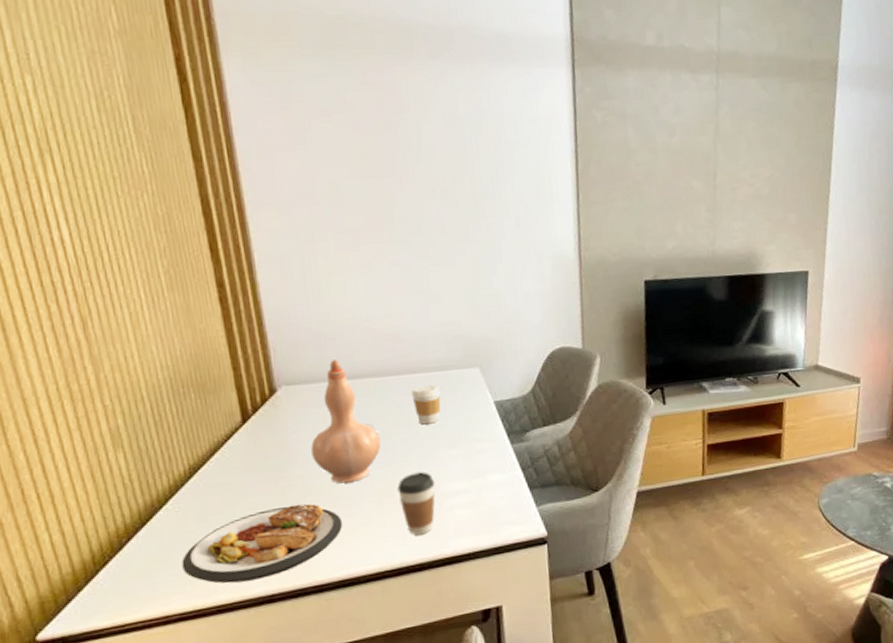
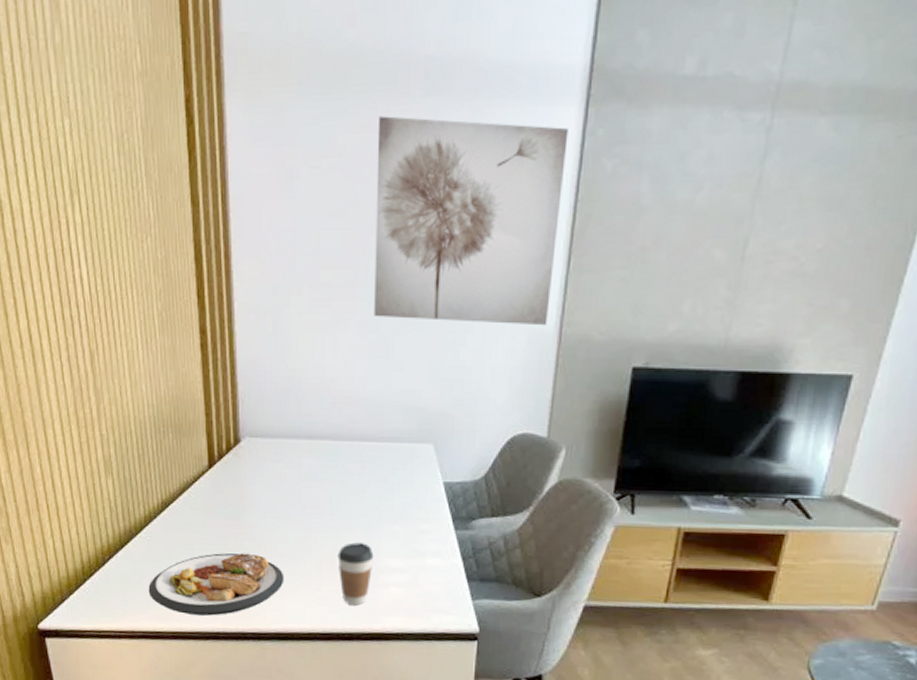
vase: present [311,360,381,484] -> none [265,417,328,541]
wall art: none [386,75,568,257] -> present [374,116,569,326]
coffee cup: present [411,384,441,425] -> none [362,455,391,496]

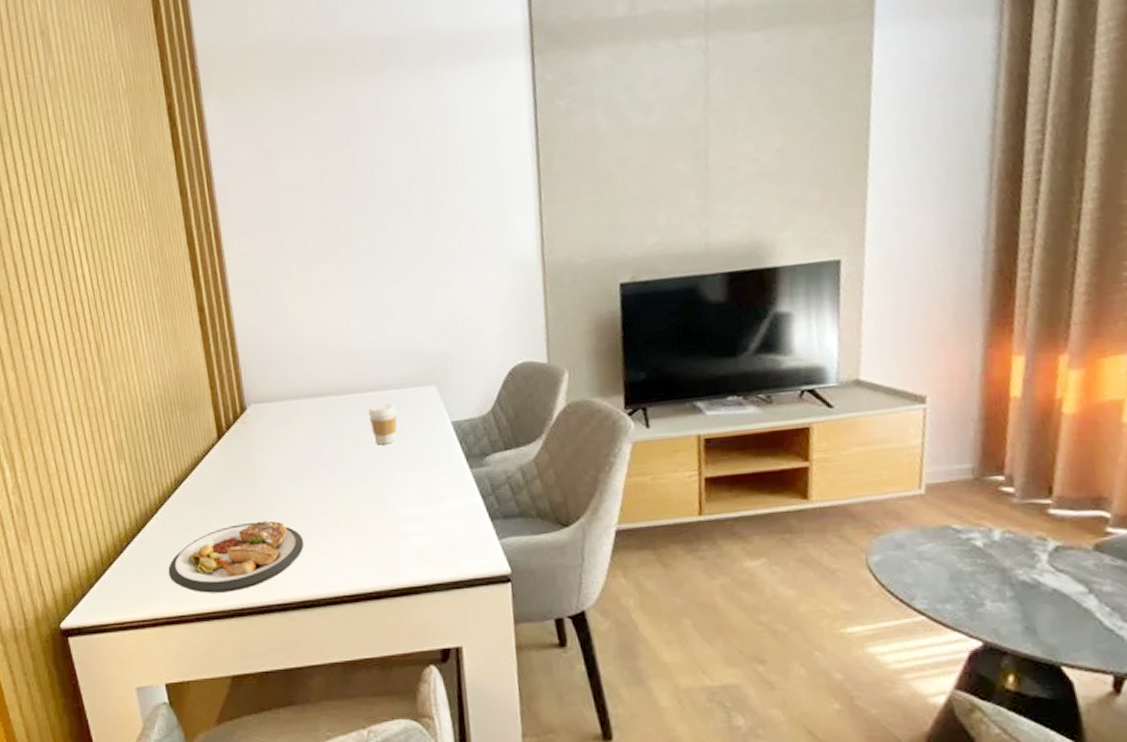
coffee cup: present [337,542,374,605] -> none [355,494,392,561]
coffee cup: none [362,455,391,496] -> present [368,403,397,445]
wall art: present [374,116,569,326] -> none [344,78,529,273]

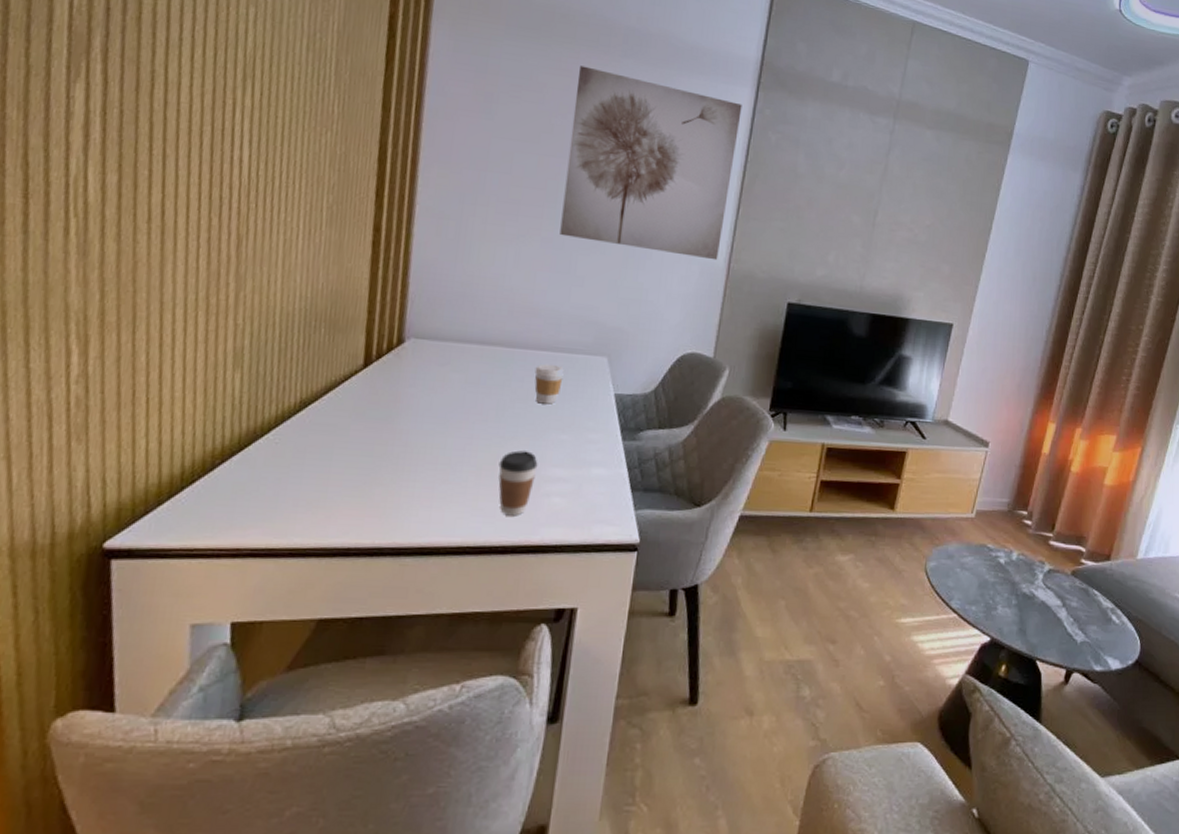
plate: present [168,520,305,593] -> none [266,459,437,530]
wall art: none [344,78,529,273] -> present [560,65,742,261]
coffee cup: none [355,494,392,561] -> present [498,450,538,516]

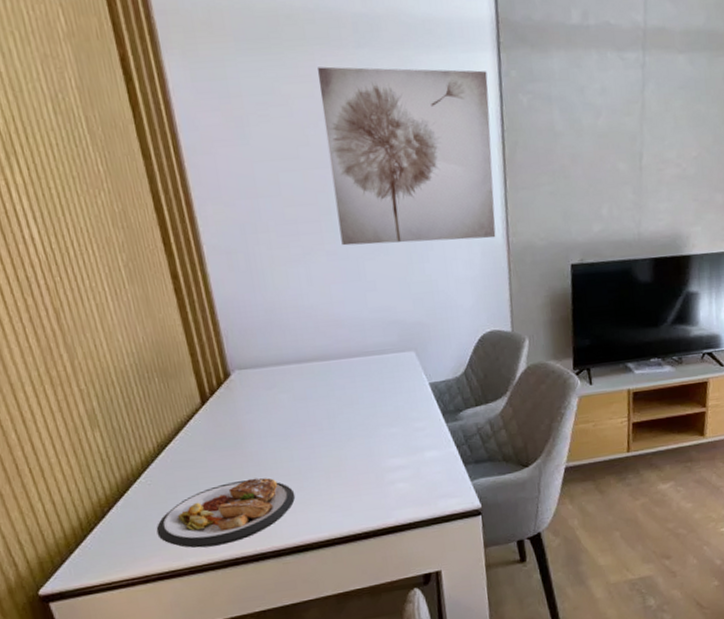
plate: none [266,459,437,530] -> present [156,478,296,548]
coffee cup: present [498,450,538,516] -> none [343,449,378,507]
coffee cup: present [534,364,564,405] -> none [352,368,380,405]

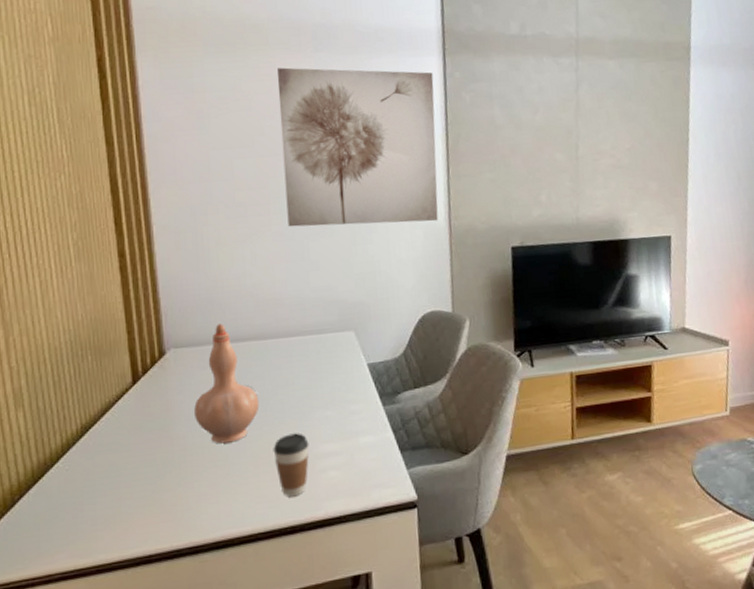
plate: present [156,478,296,548] -> none [67,463,220,543]
vase: none [264,345,327,460] -> present [194,324,260,444]
coffee cup: none [343,449,378,507] -> present [273,433,309,497]

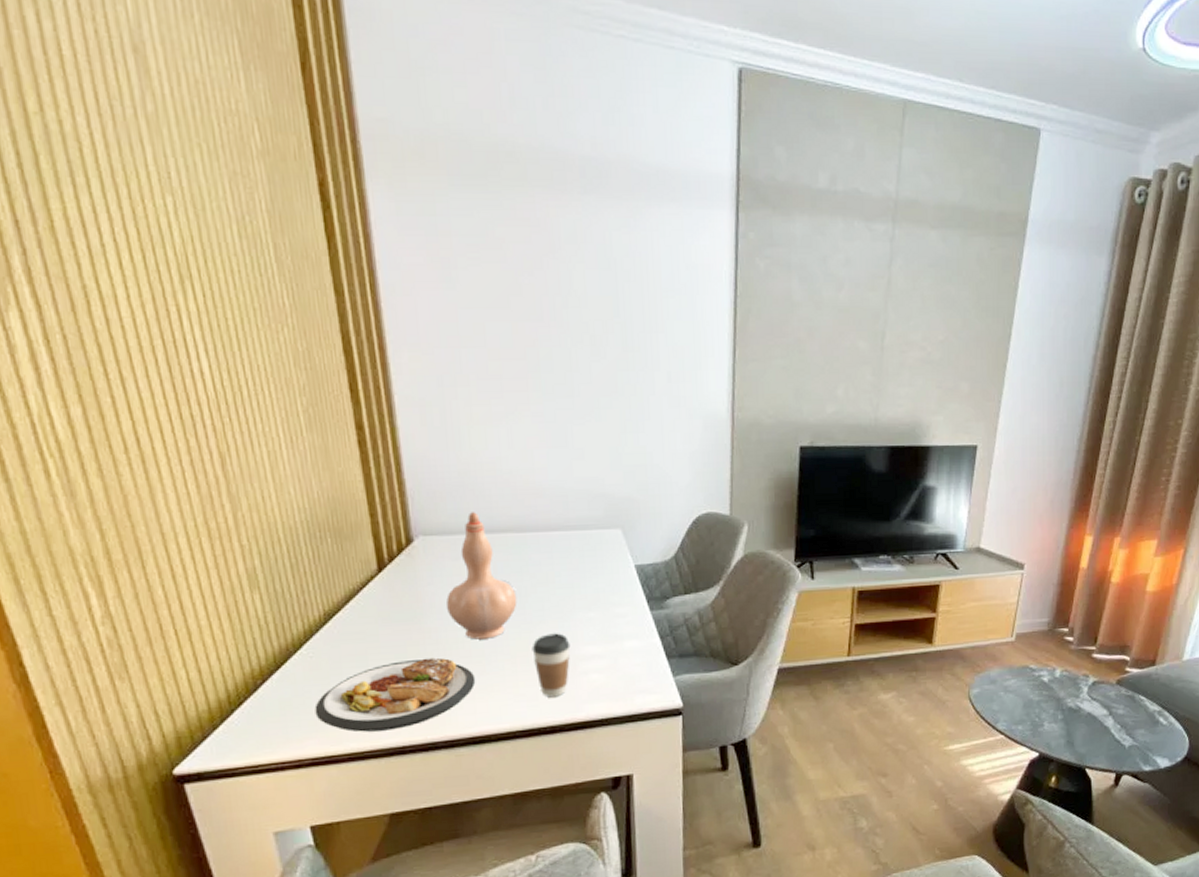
plate: none [67,463,220,543] -> present [314,657,476,732]
wall art: present [277,67,439,227] -> none [537,211,723,412]

